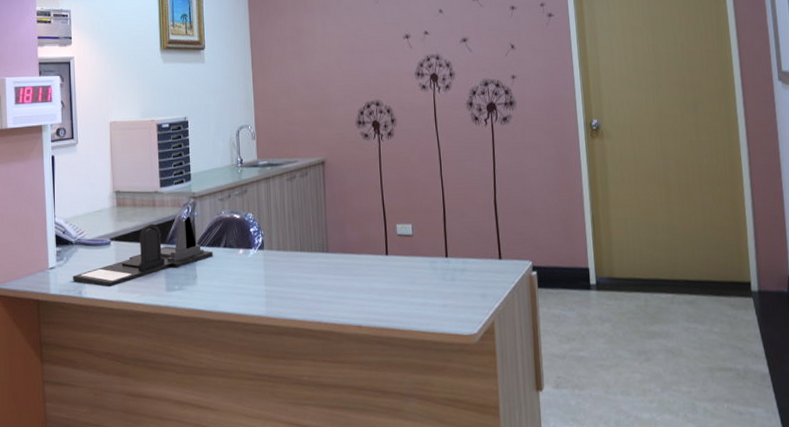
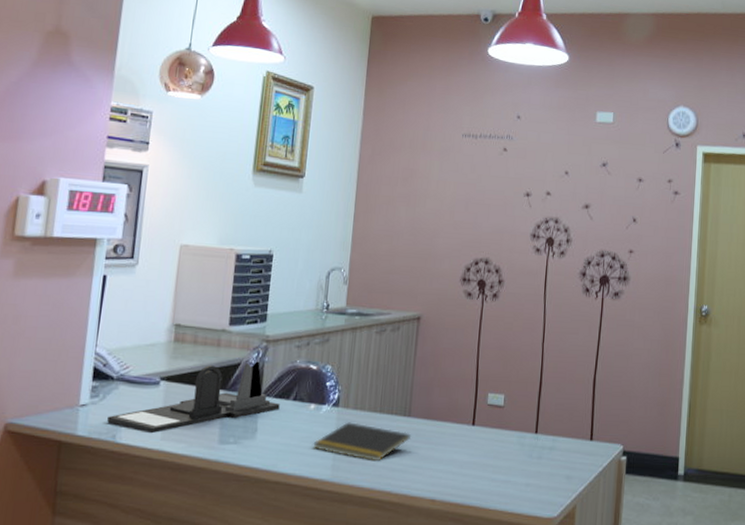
notepad: none [246,262,332,295] -> present [313,422,412,461]

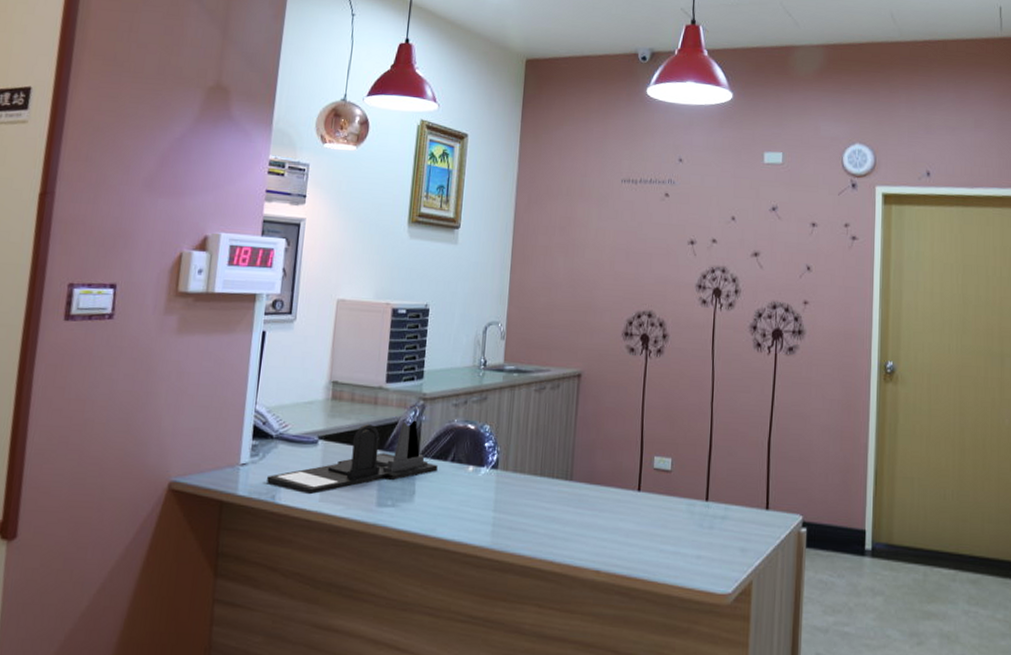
notepad: present [313,422,412,461] -> none [471,485,574,527]

